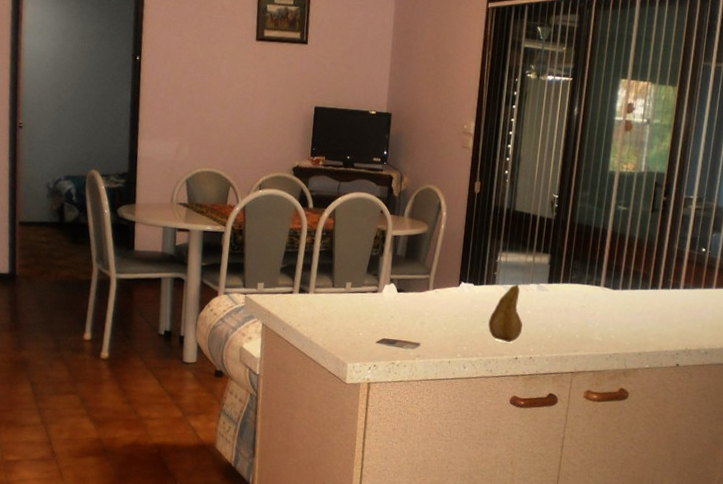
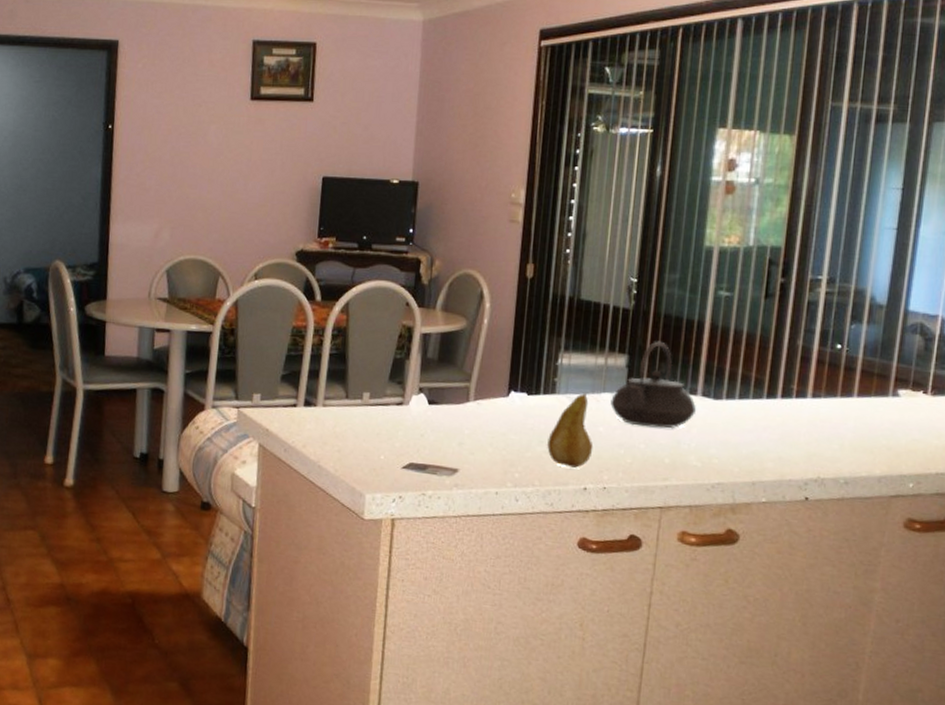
teapot: none [536,244,600,312] -> present [610,341,697,429]

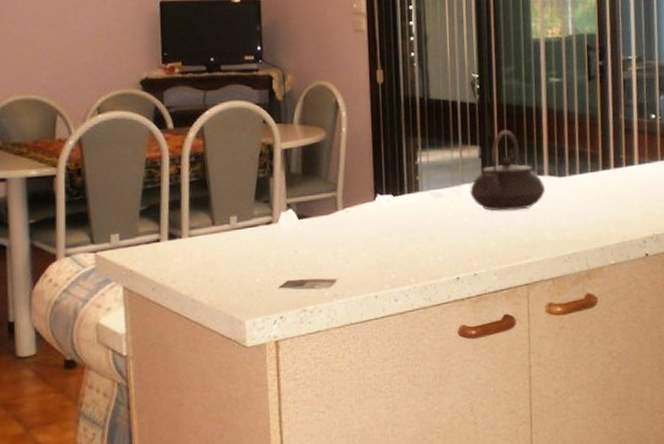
fruit: present [547,392,593,468] -> none [418,186,460,260]

